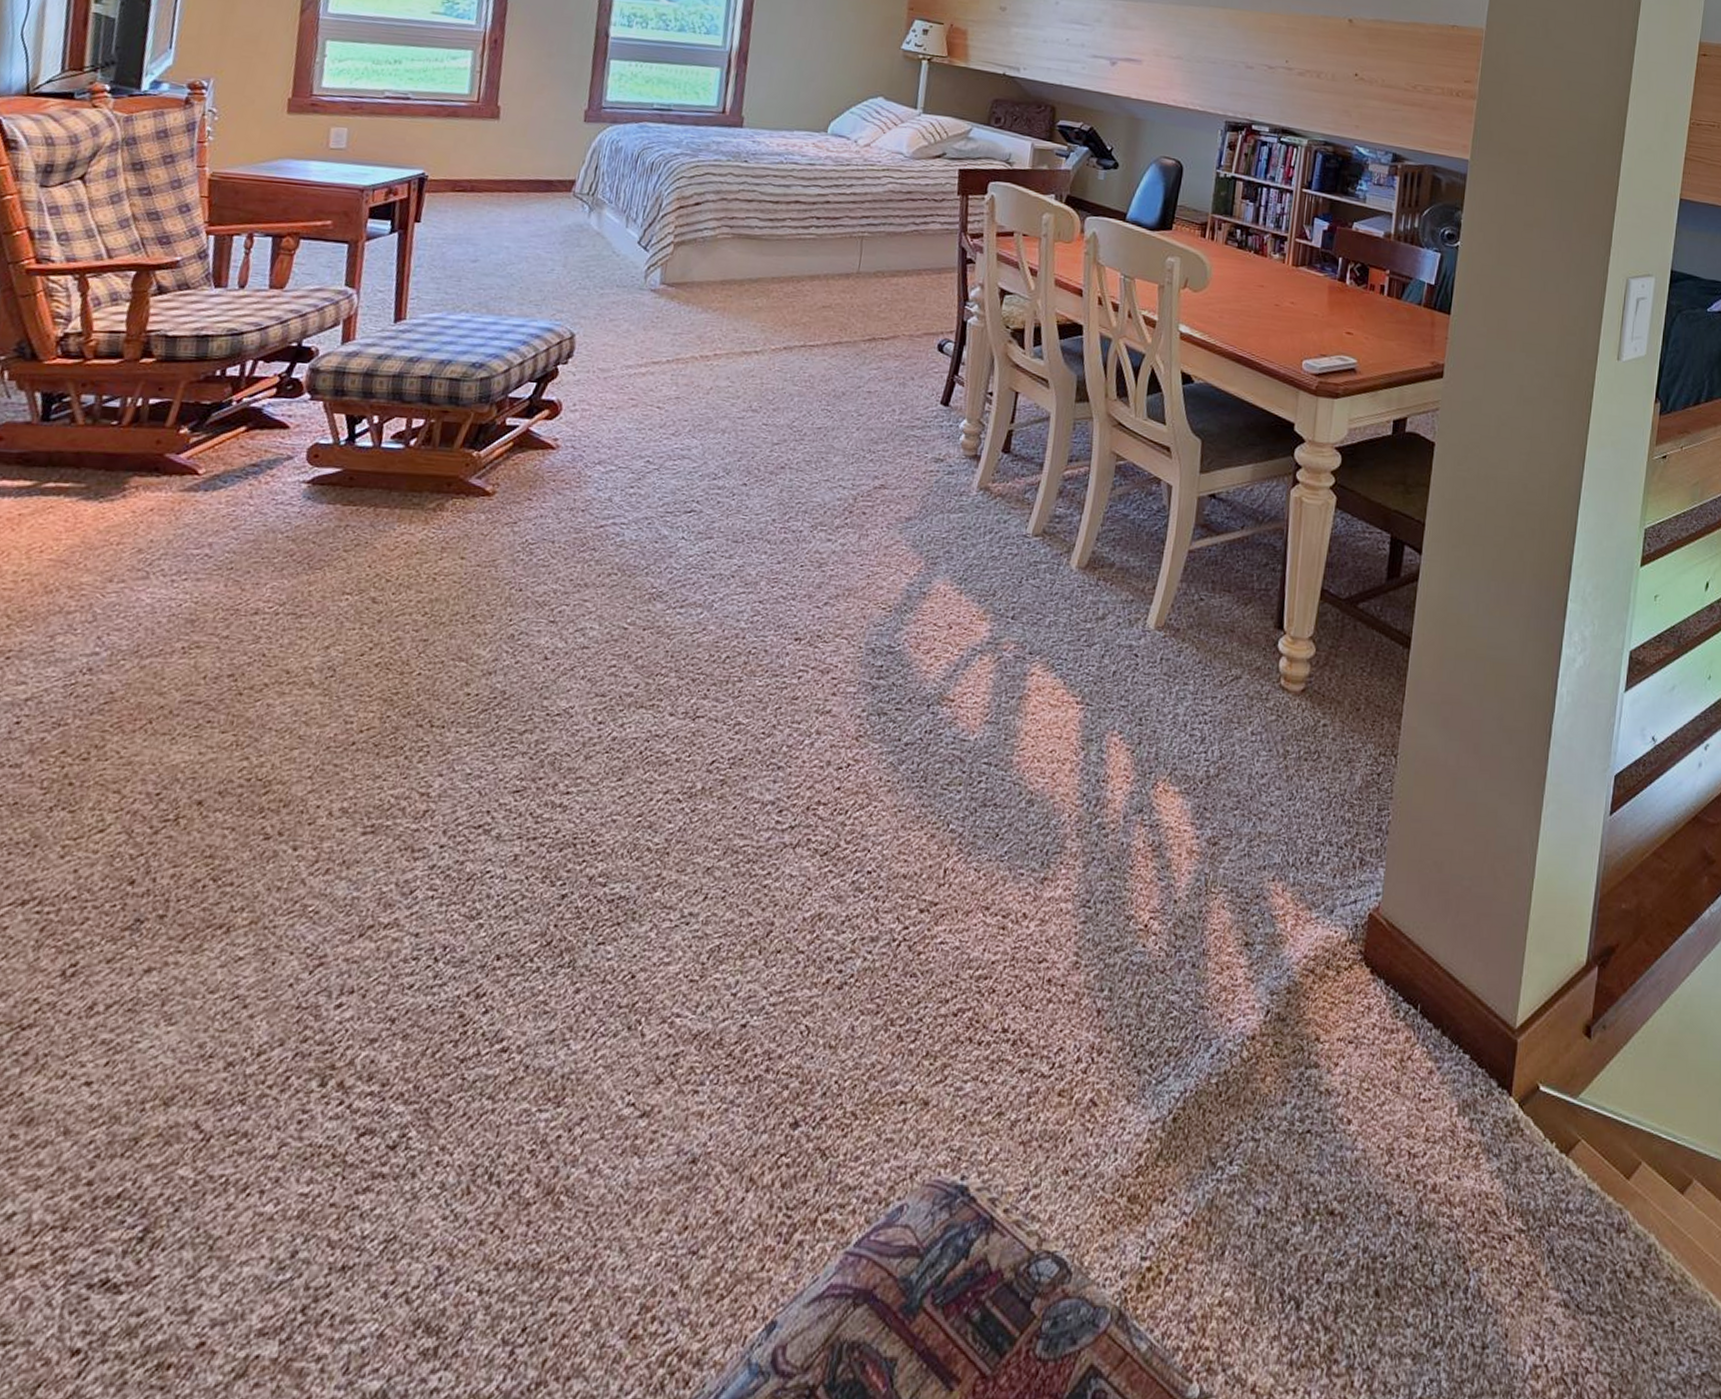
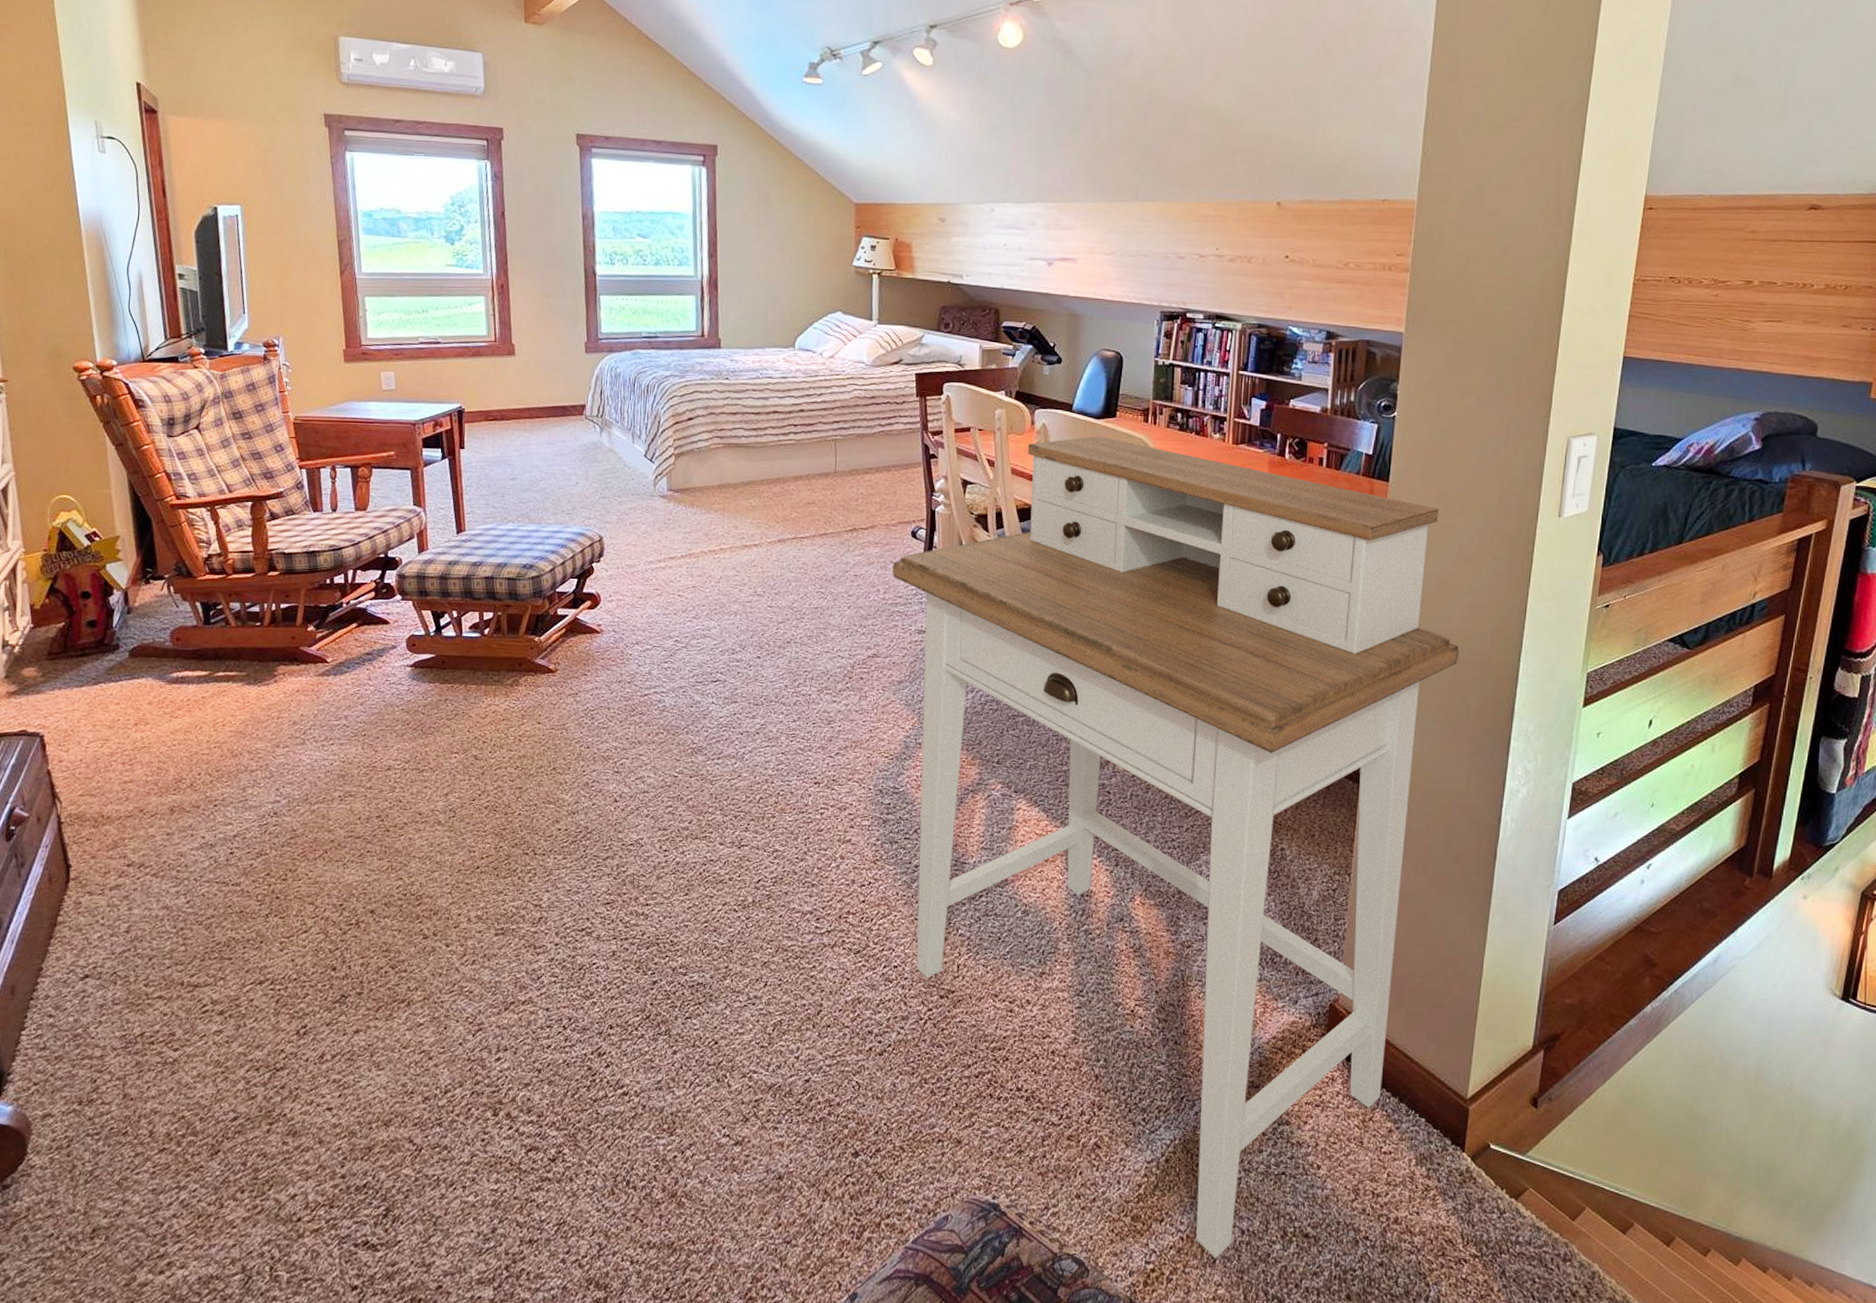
desk: none [894,249,1517,1249] -> present [892,436,1459,1259]

